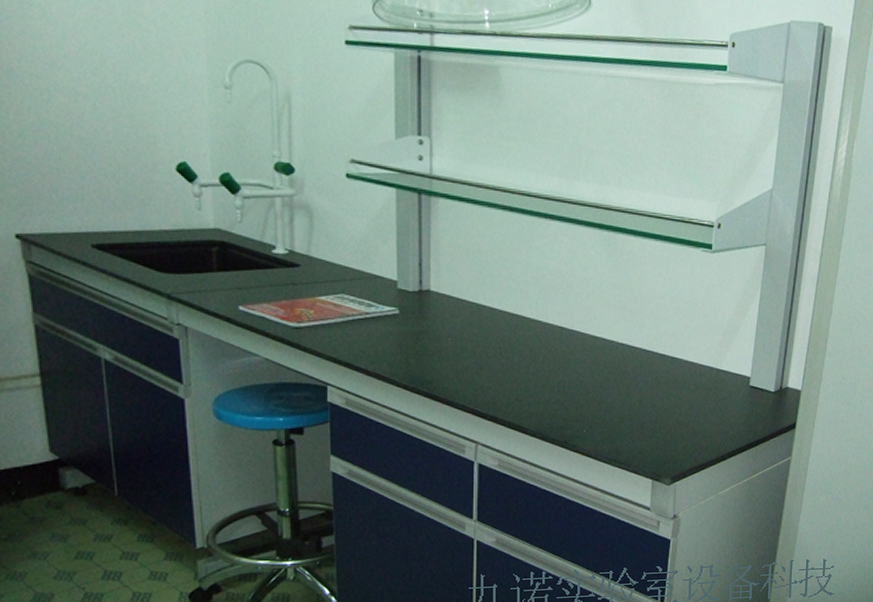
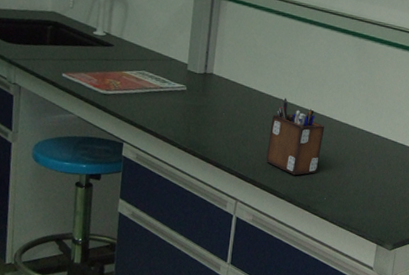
desk organizer: none [508,312,576,407] -> present [266,97,325,176]

